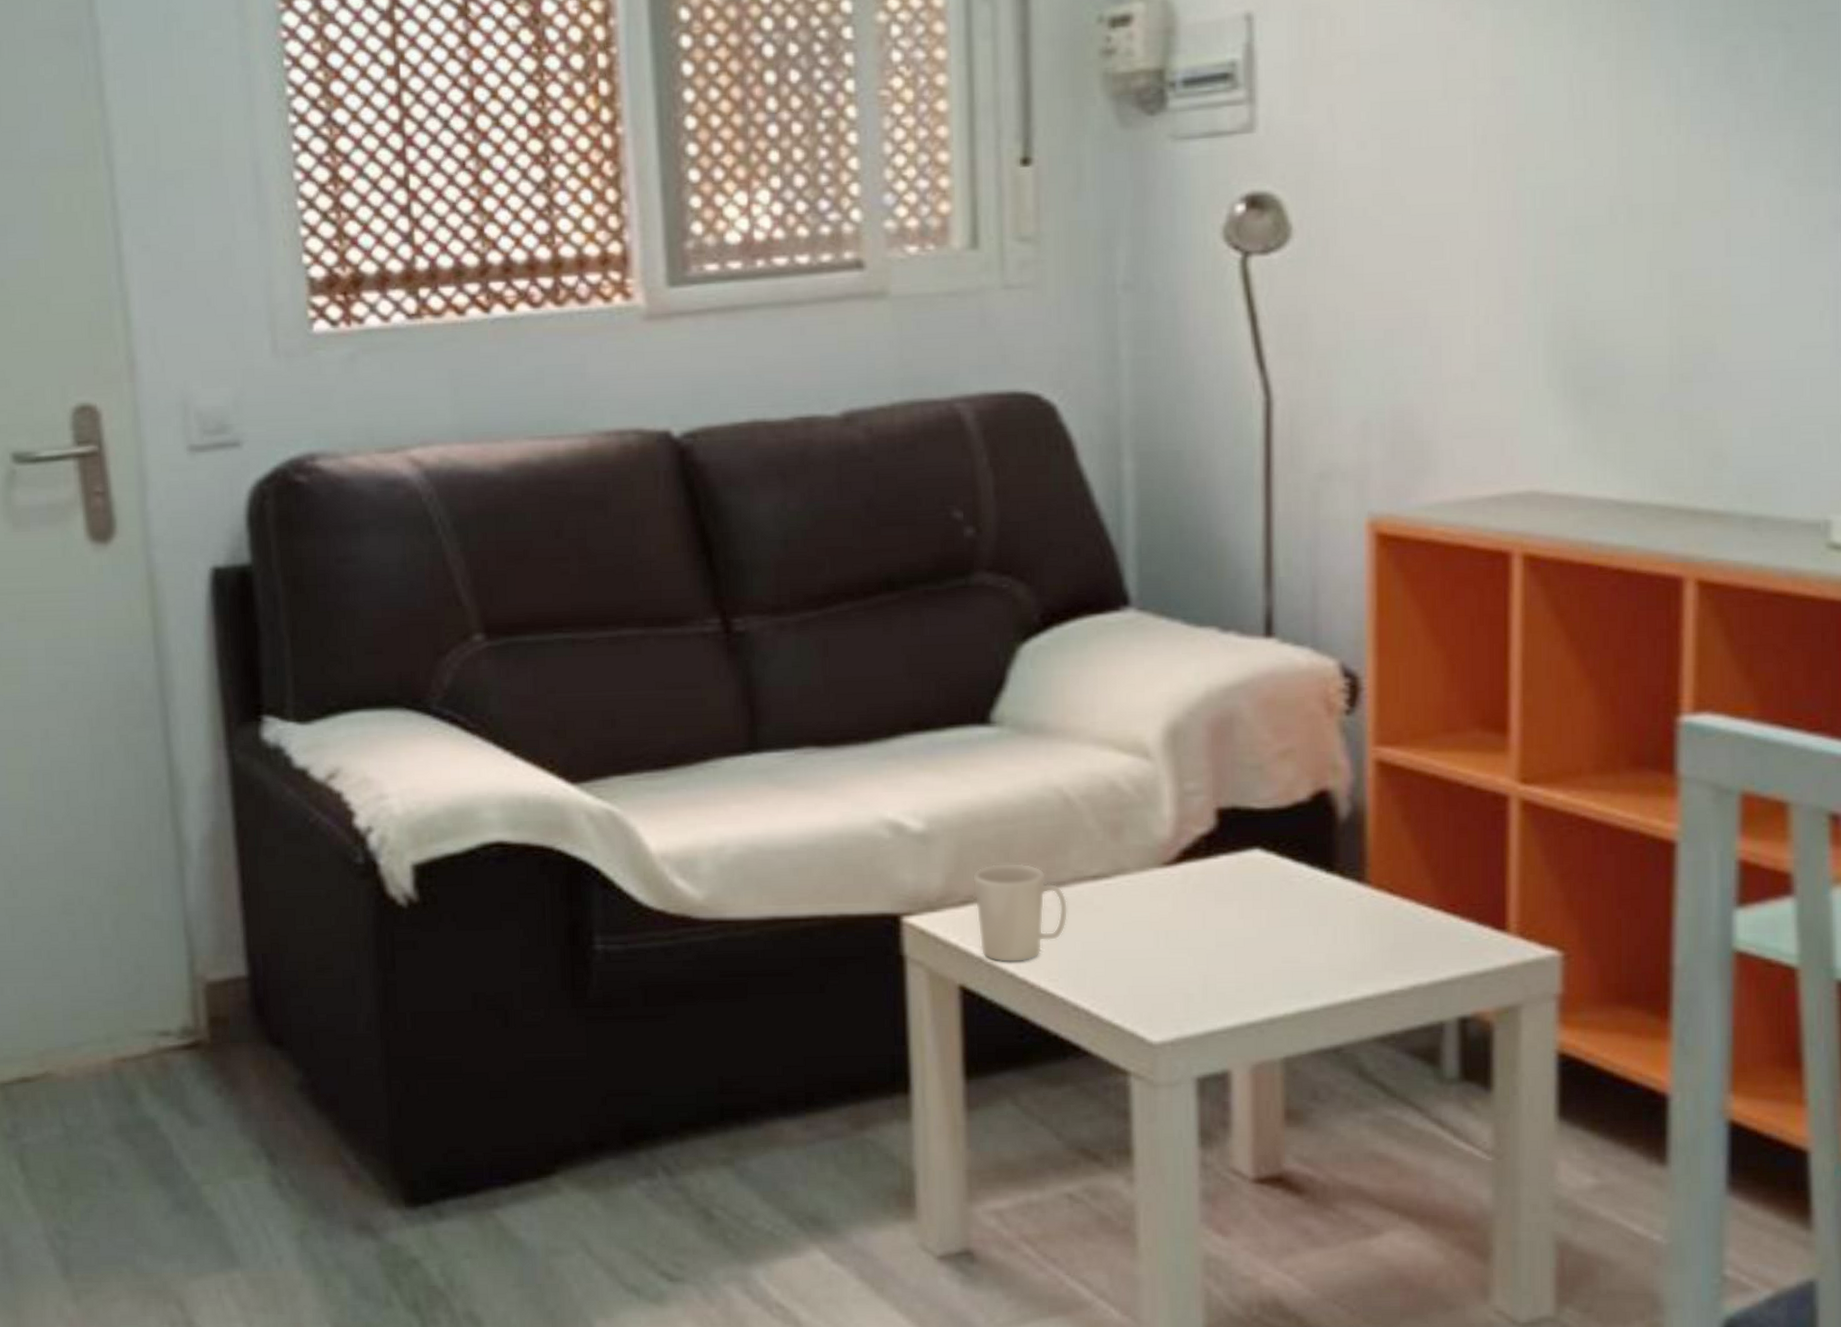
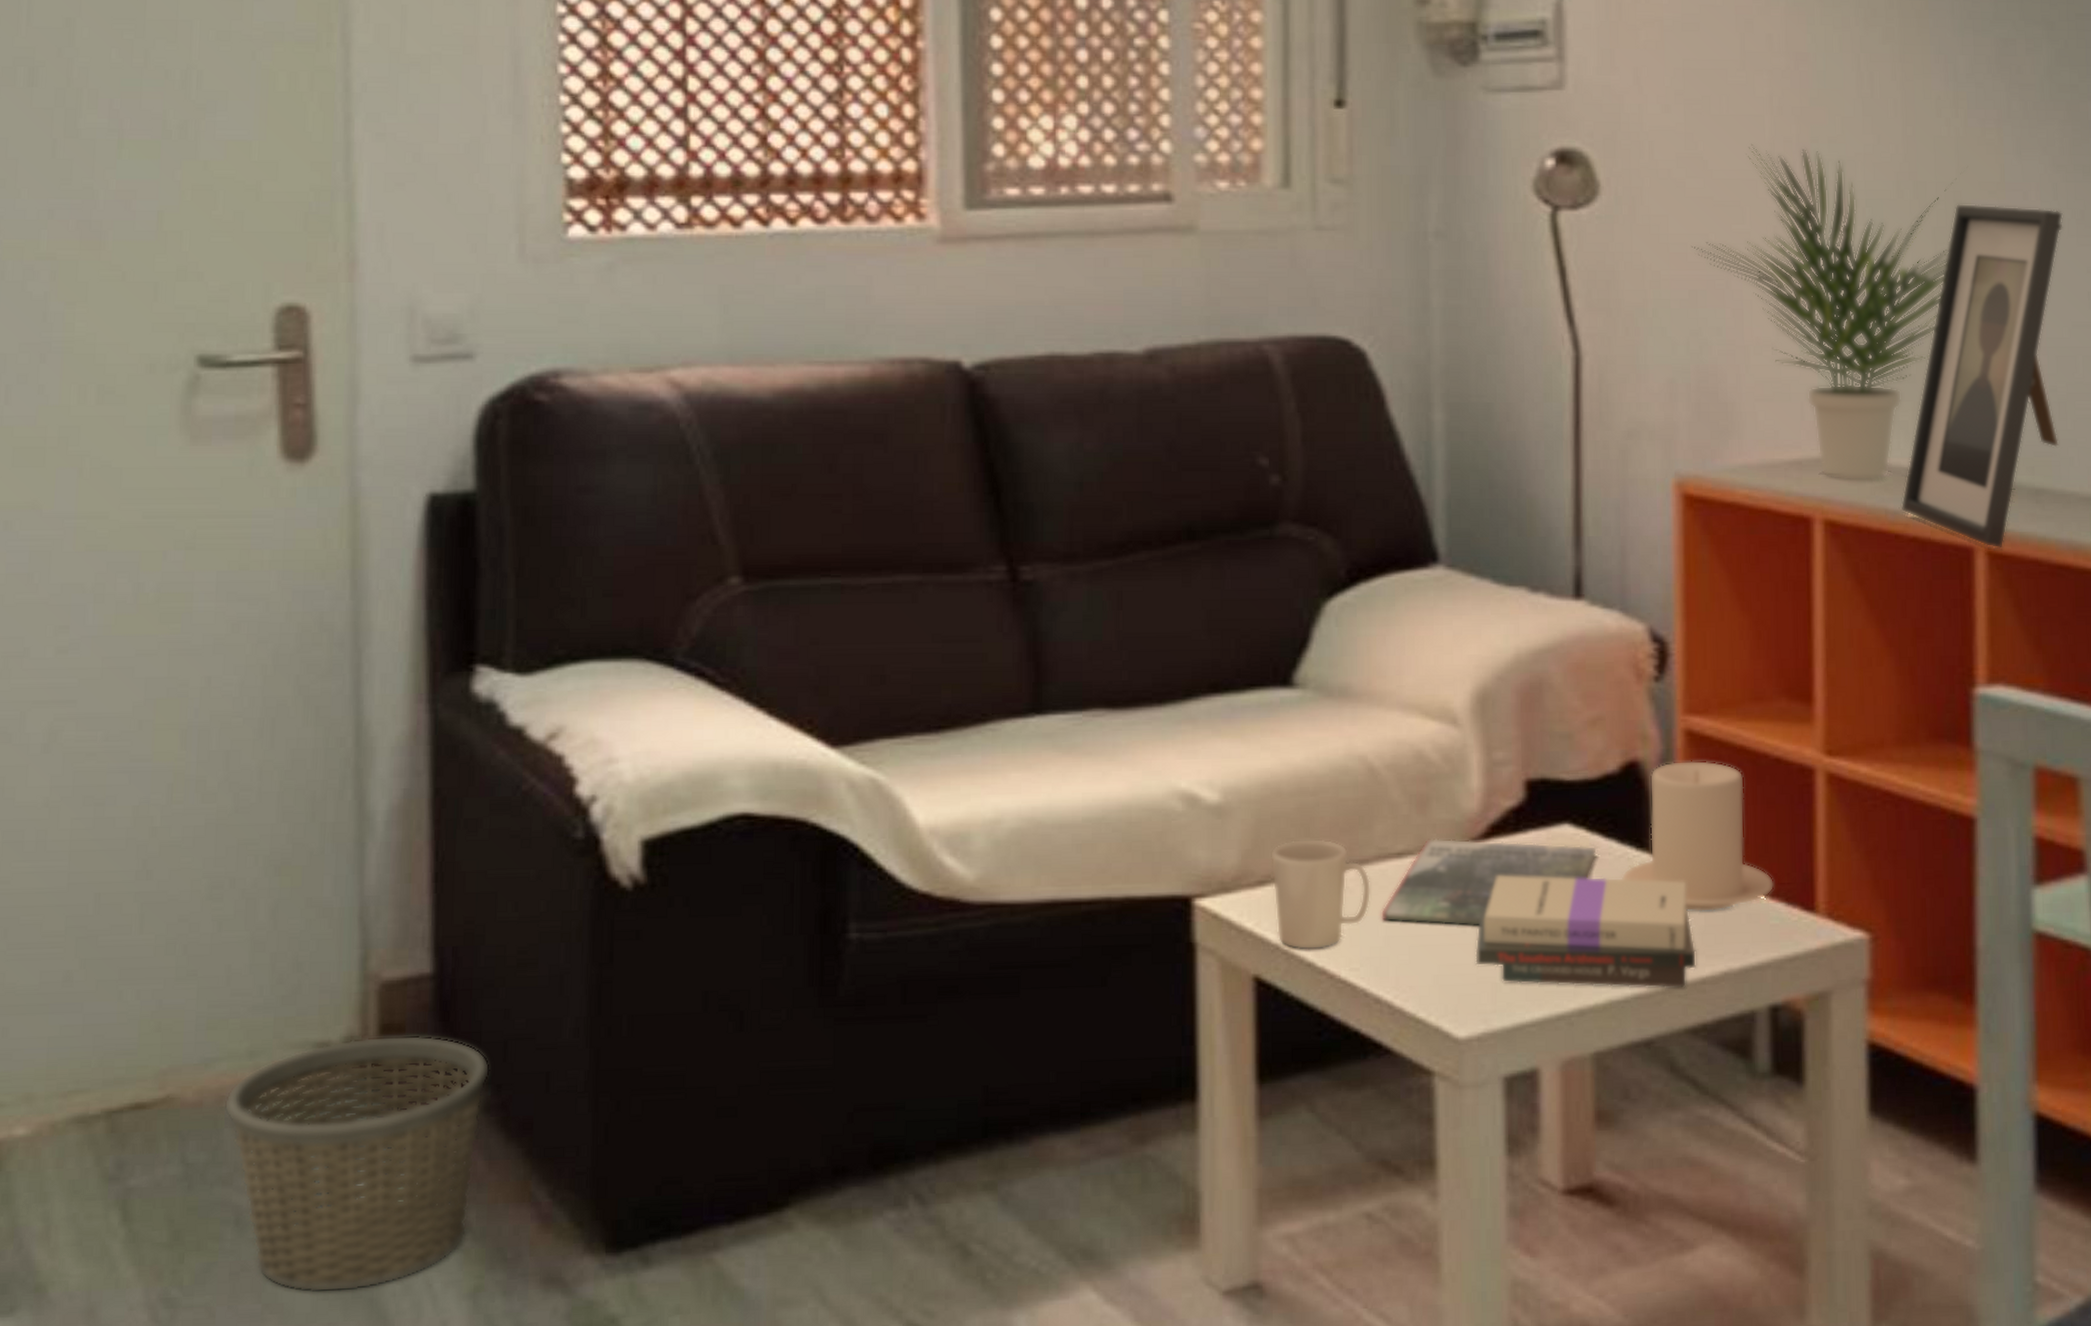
basket: none [90,1026,301,1231] -> present [224,1035,490,1293]
magazine: none [1077,862,1288,943] -> present [1380,838,1598,927]
books: none [1168,896,1385,1001] -> present [1475,875,1696,989]
candle: none [1310,789,1465,930] -> present [1620,760,1775,912]
potted plant: none [1387,176,1681,515] -> present [1691,143,1961,481]
picture frame: none [1605,224,1794,578] -> present [1900,203,2063,549]

